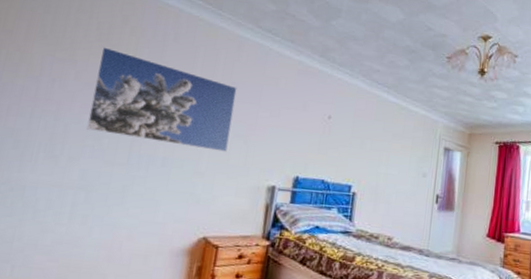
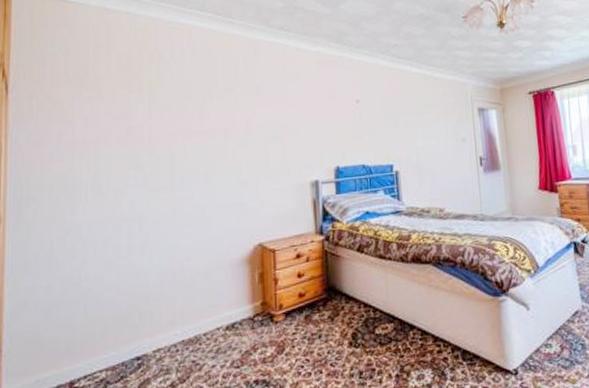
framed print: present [87,46,237,152] -> none [125,77,264,161]

